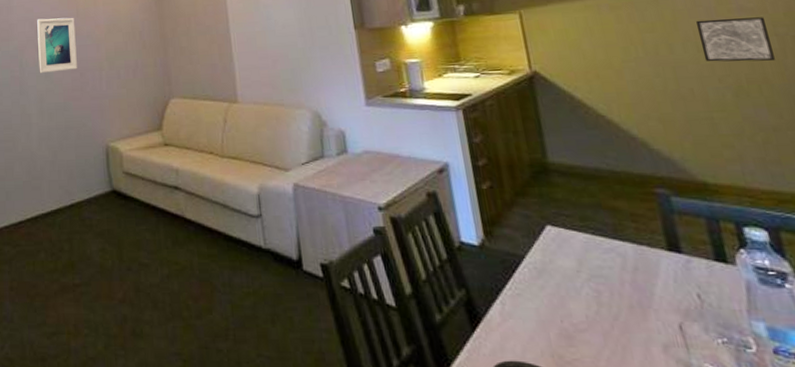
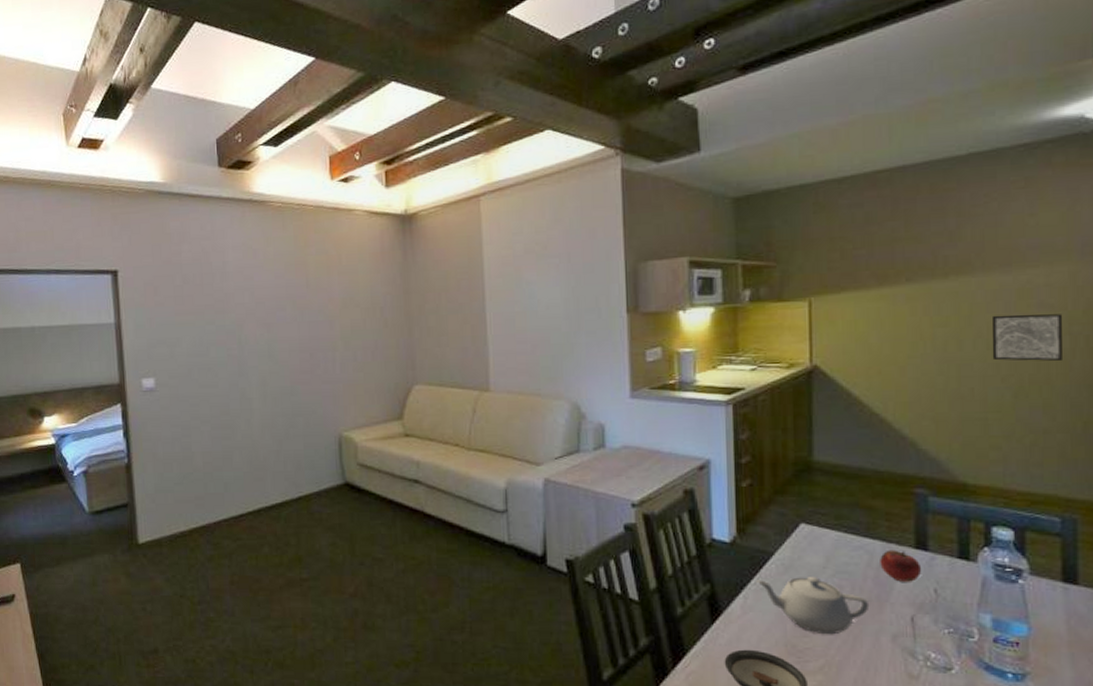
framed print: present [37,17,77,73] -> none [258,288,307,352]
teapot: none [511,280,633,345] -> present [756,576,870,635]
fruit: none [633,252,680,286] -> present [880,550,922,582]

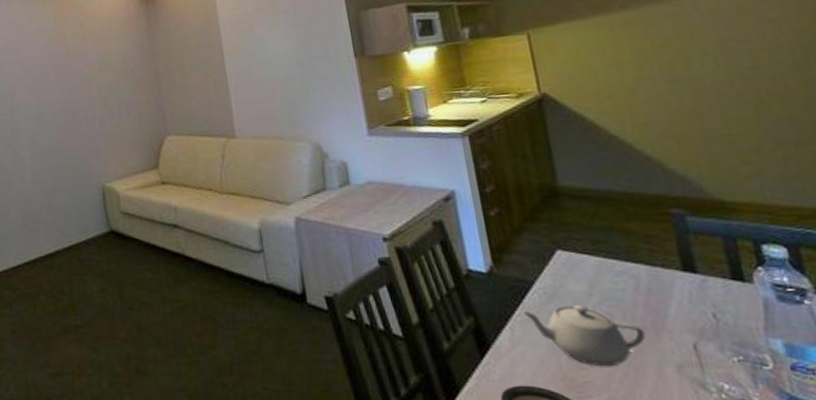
fruit: present [880,550,922,582] -> none [646,273,695,307]
wall art: present [991,314,1063,361] -> none [713,27,798,77]

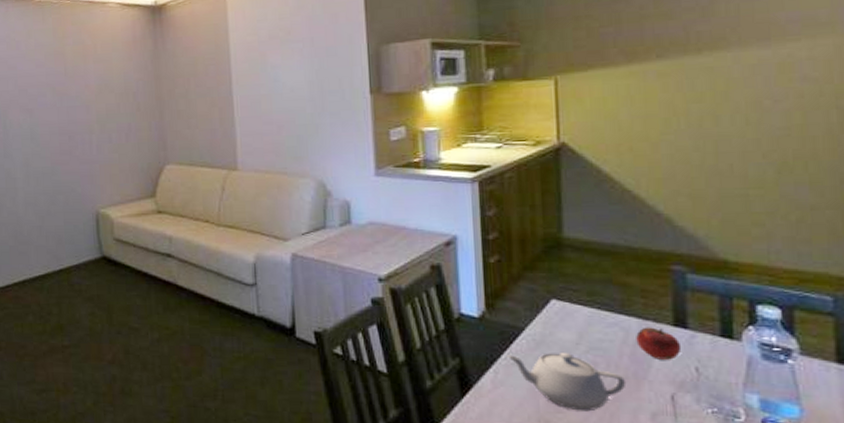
fruit: none [646,273,695,307] -> present [636,327,682,360]

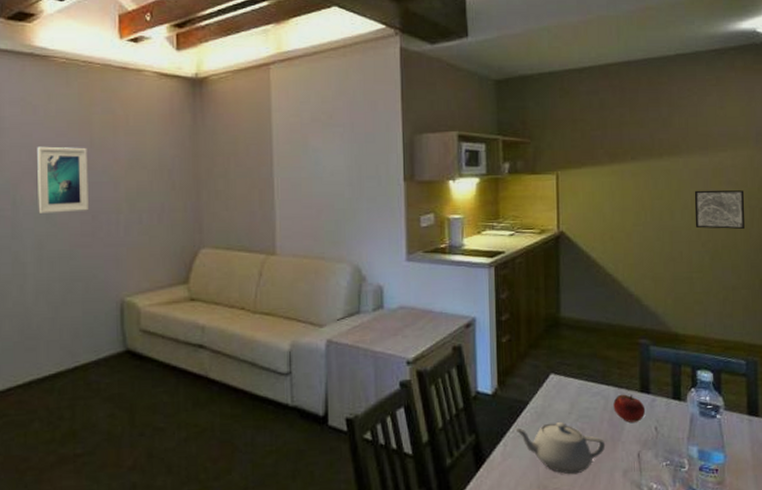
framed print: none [21,76,66,136] -> present [37,146,89,214]
wall art: none [750,88,830,136] -> present [694,190,745,229]

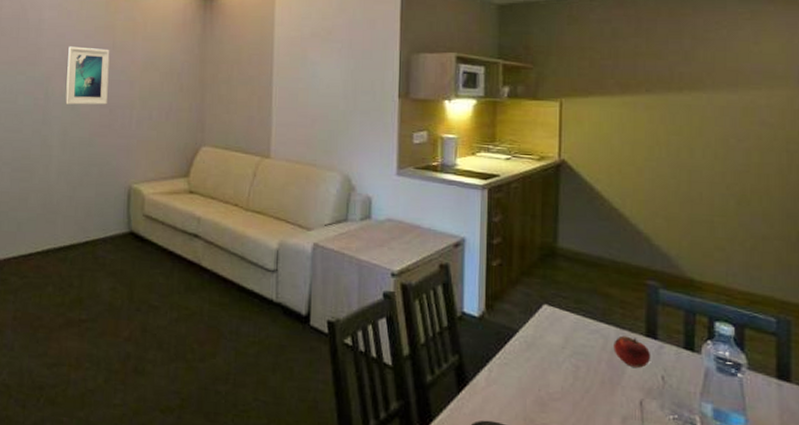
teapot: present [514,421,606,475] -> none [501,354,603,413]
wall art: present [694,190,745,229] -> none [719,129,781,174]

